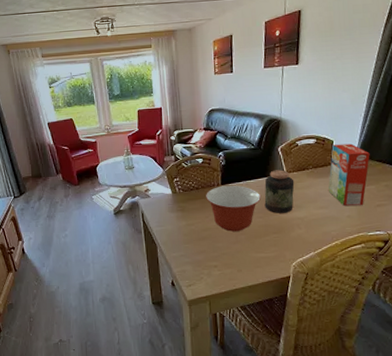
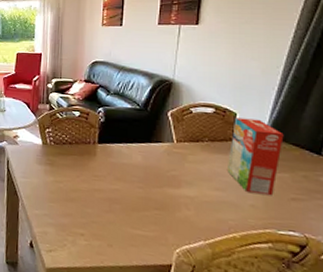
mixing bowl: present [206,185,261,232] -> none [79,144,142,199]
jar: present [264,170,295,213] -> none [146,136,185,188]

